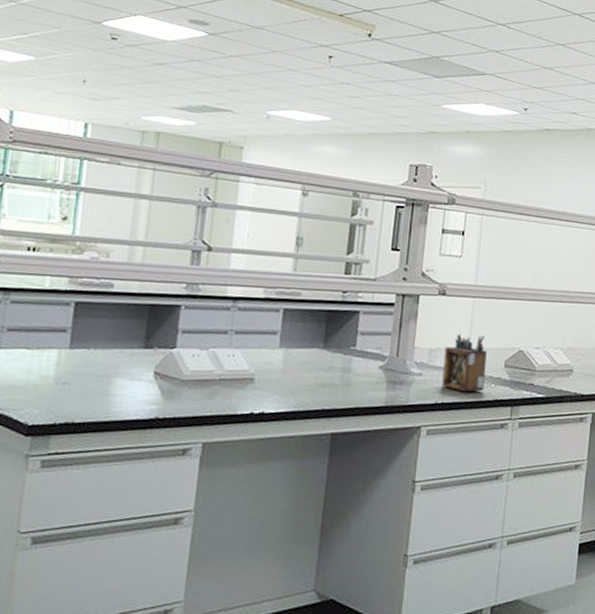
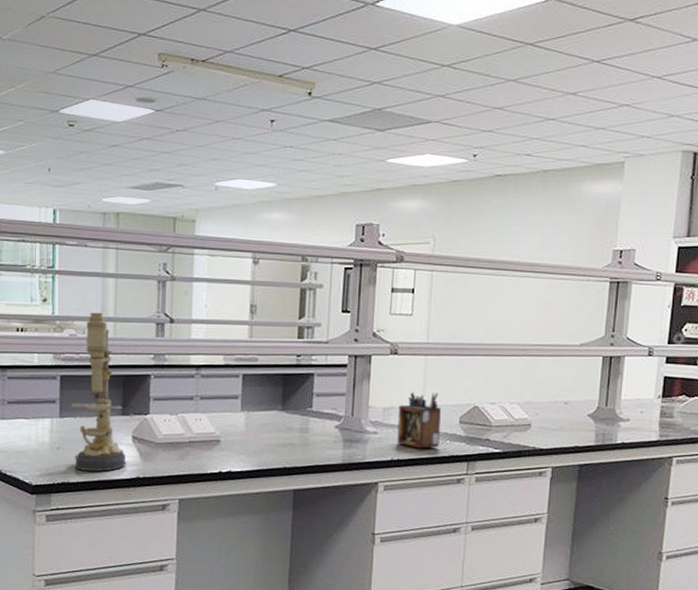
microscope: none [82,235,145,411] -> present [70,313,126,472]

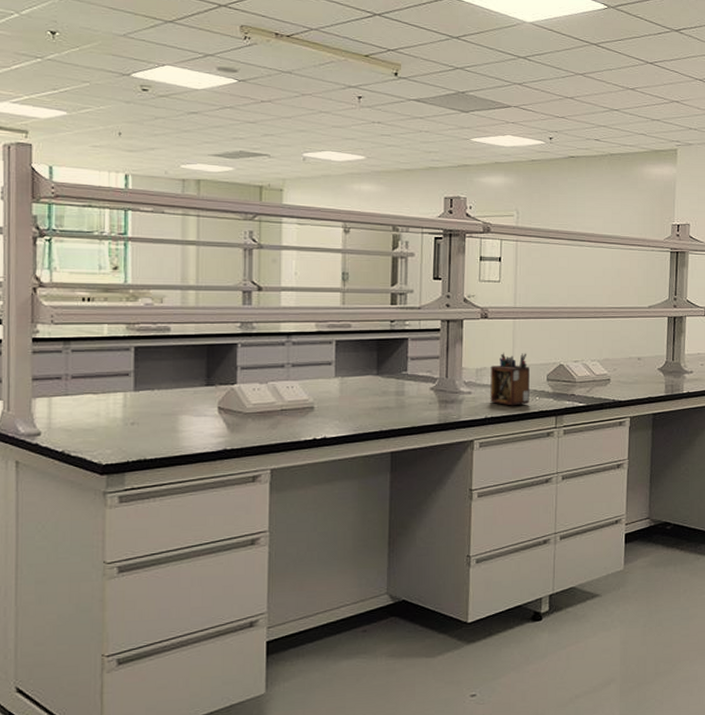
microscope: present [70,313,126,472] -> none [146,281,212,446]

